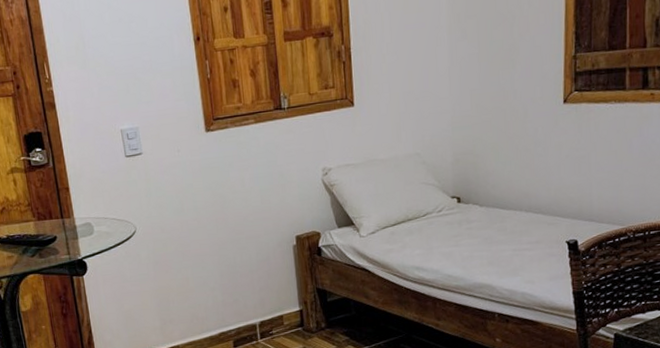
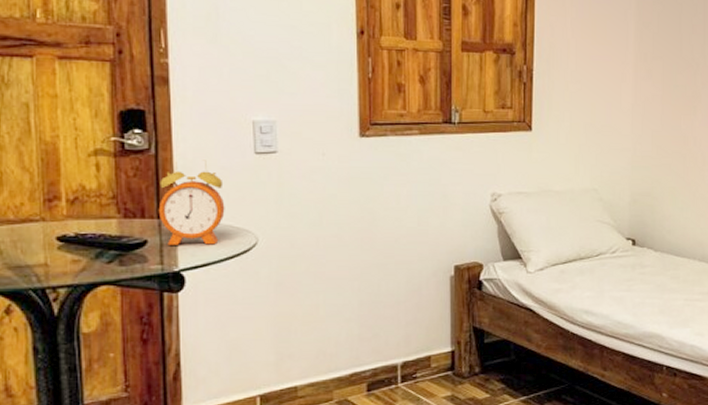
alarm clock: none [59,167,109,239] -> present [158,160,225,245]

